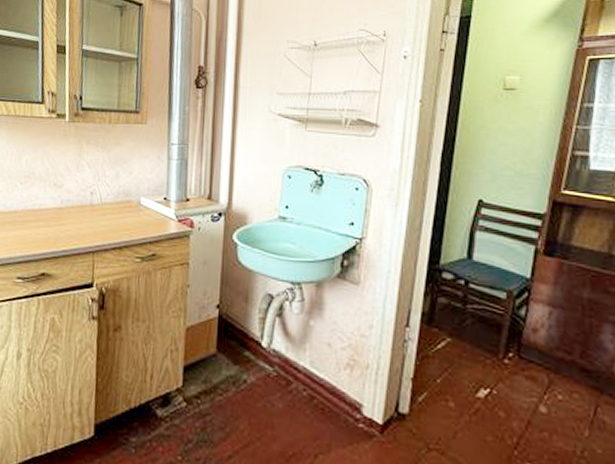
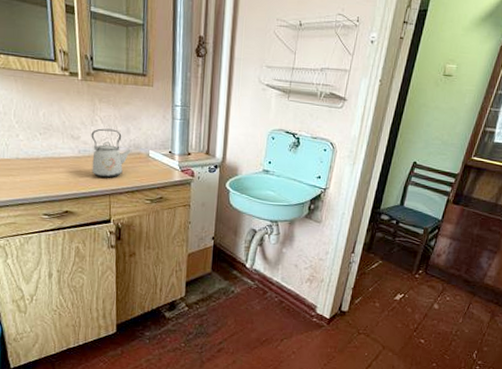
kettle: none [74,174,121,232] -> present [91,128,132,178]

